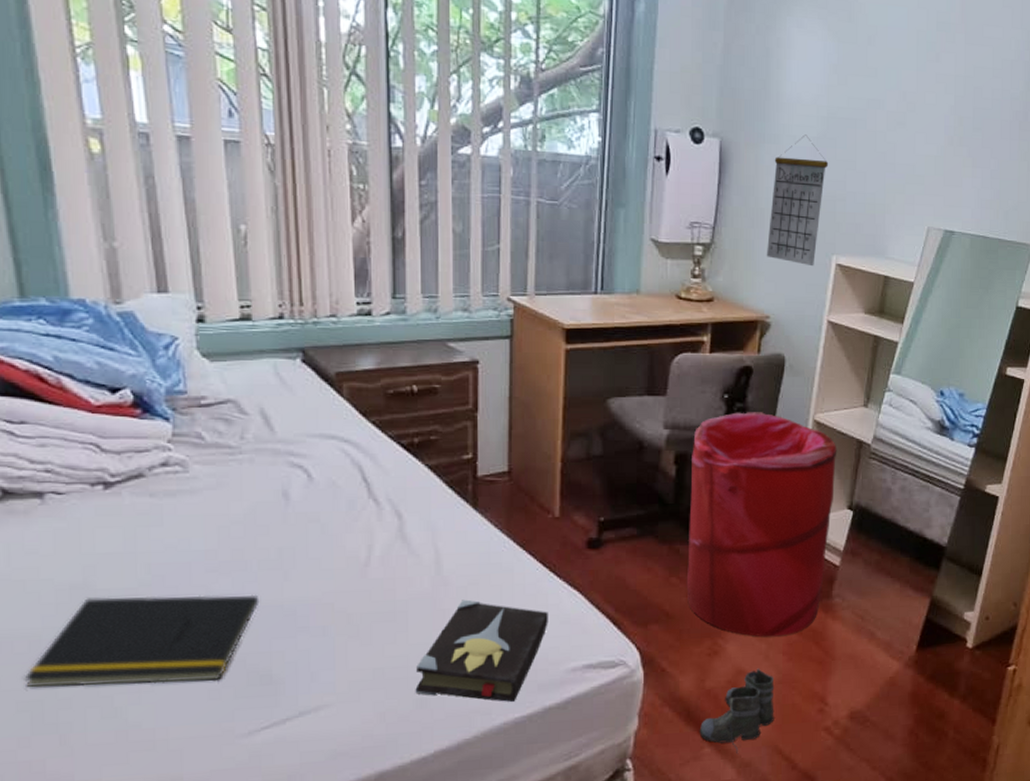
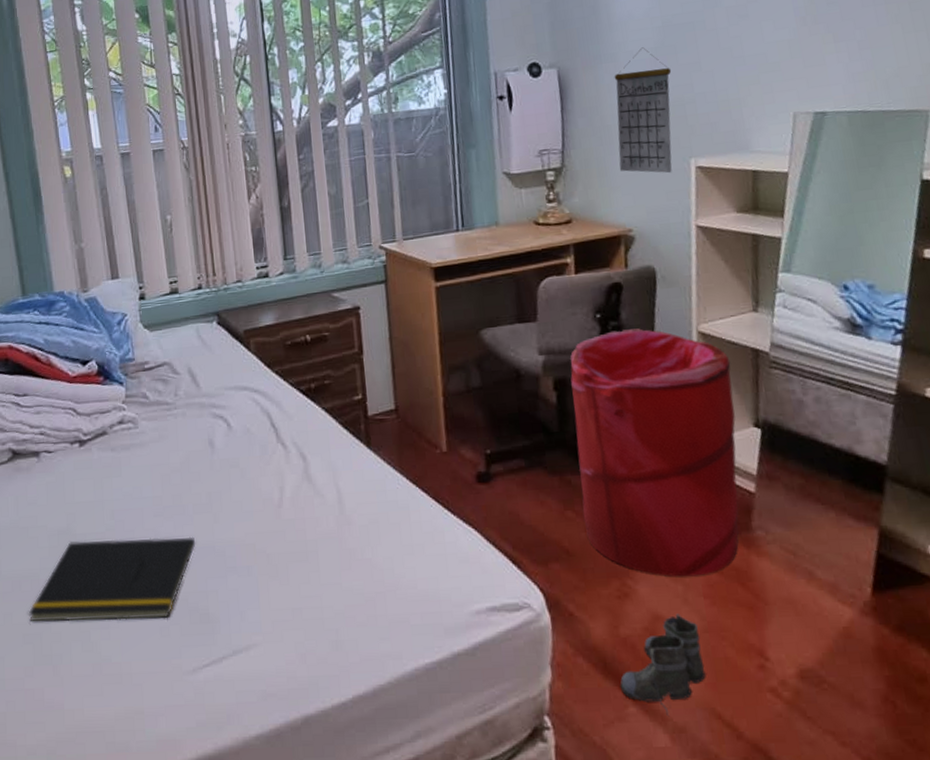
hardback book: present [415,599,548,702] -> none [329,538,448,646]

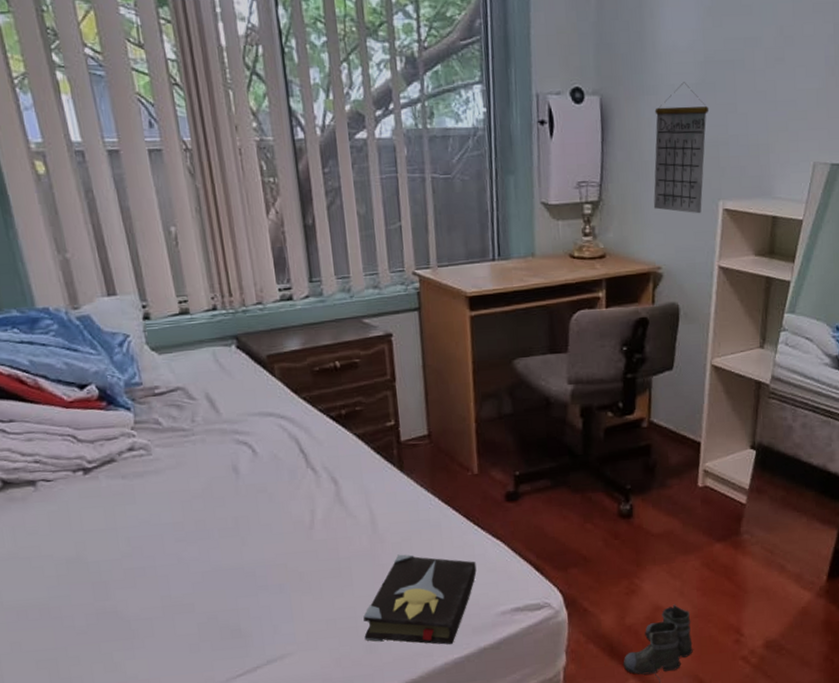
notepad: present [28,536,196,622] -> none [39,559,224,648]
hardback book: none [329,538,448,646] -> present [363,554,477,645]
laundry hamper: present [570,328,739,577] -> none [596,361,737,575]

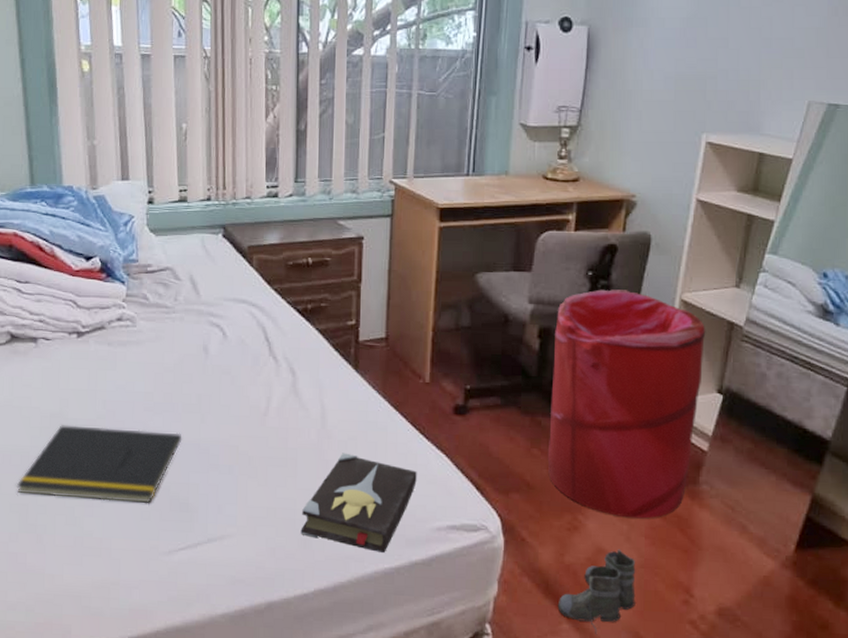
notepad: none [39,559,224,648] -> present [16,425,182,503]
laundry hamper: none [596,361,737,575] -> present [547,289,706,519]
calendar: present [653,82,709,214] -> none [632,16,699,145]

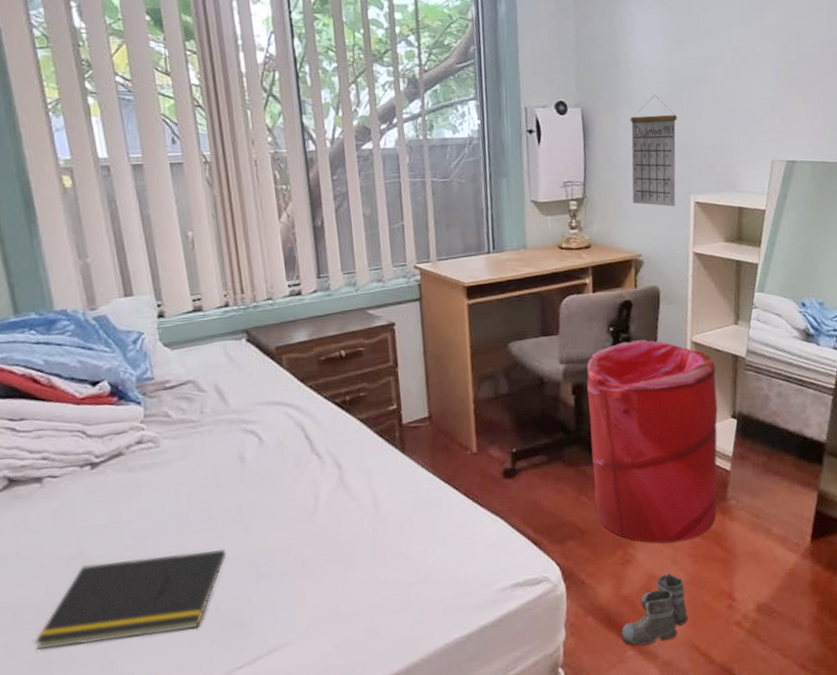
hardback book: present [300,453,417,553] -> none [365,534,477,625]
calendar: none [632,16,699,145] -> present [630,95,678,207]

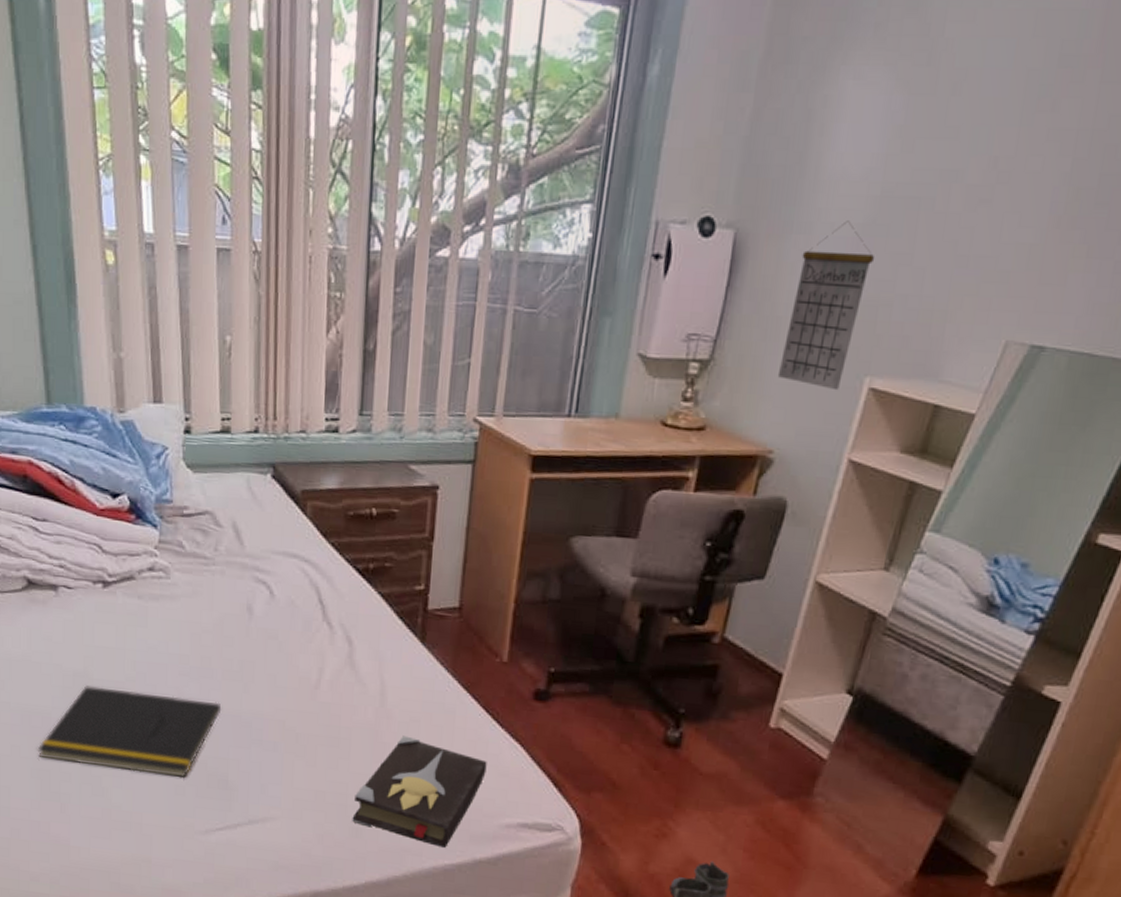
hardback book: none [365,534,477,625] -> present [352,735,487,848]
laundry hamper: present [587,339,718,543] -> none [638,564,842,830]

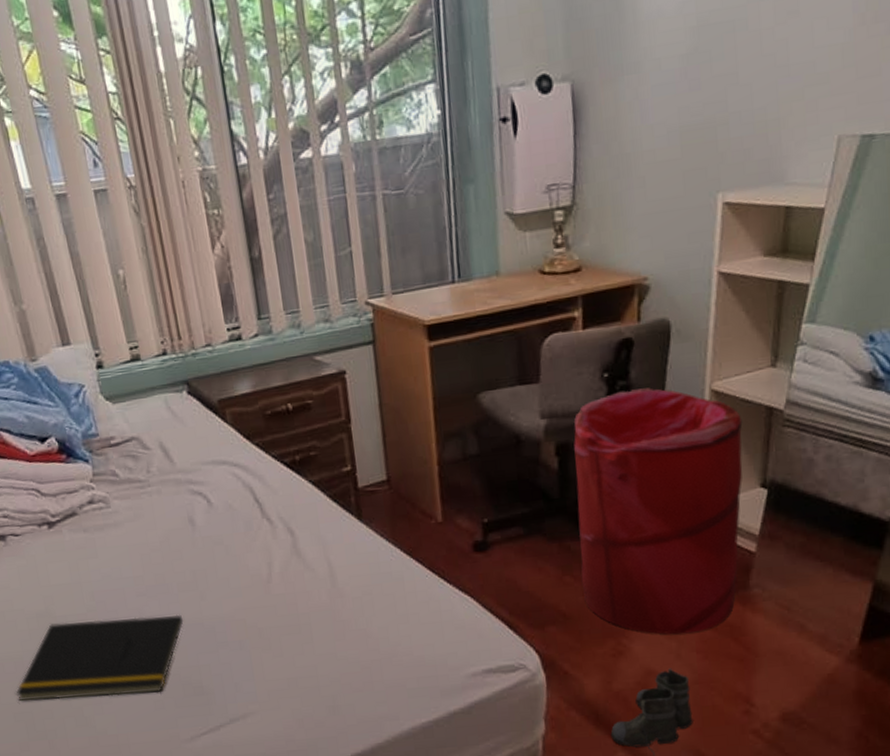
hardback book: present [352,735,487,848] -> none [325,609,444,708]
laundry hamper: none [638,564,842,830] -> present [574,387,743,635]
calendar: present [777,221,875,391] -> none [637,53,704,211]

